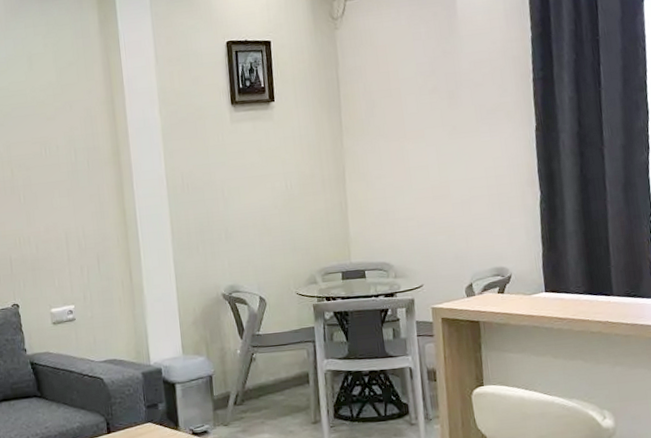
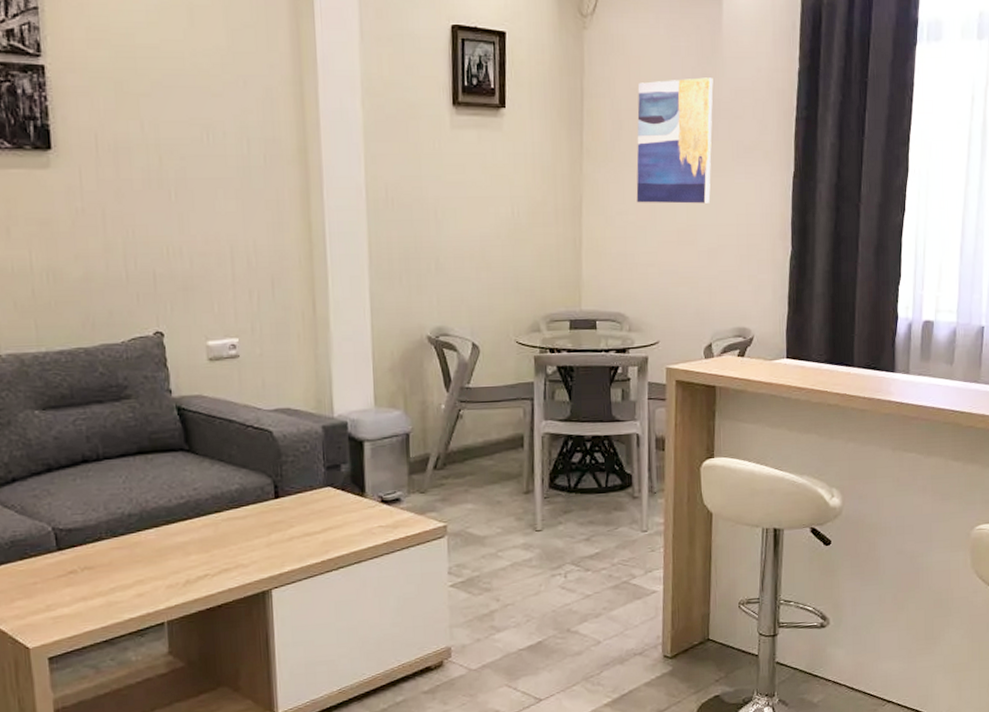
wall art: none [386,54,459,168] -> present [636,77,714,204]

